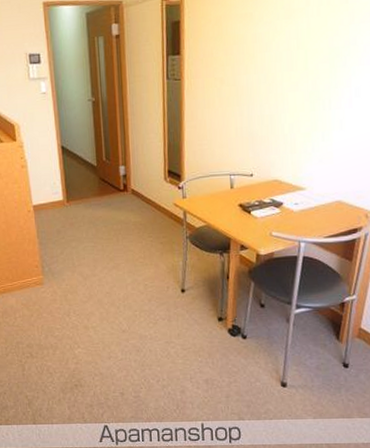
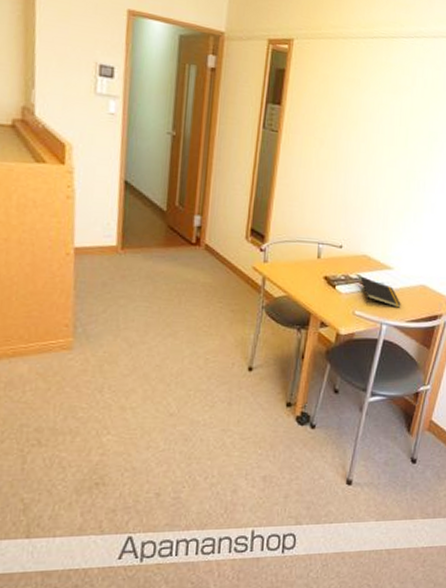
notepad: none [274,201,318,226] -> present [360,277,401,308]

